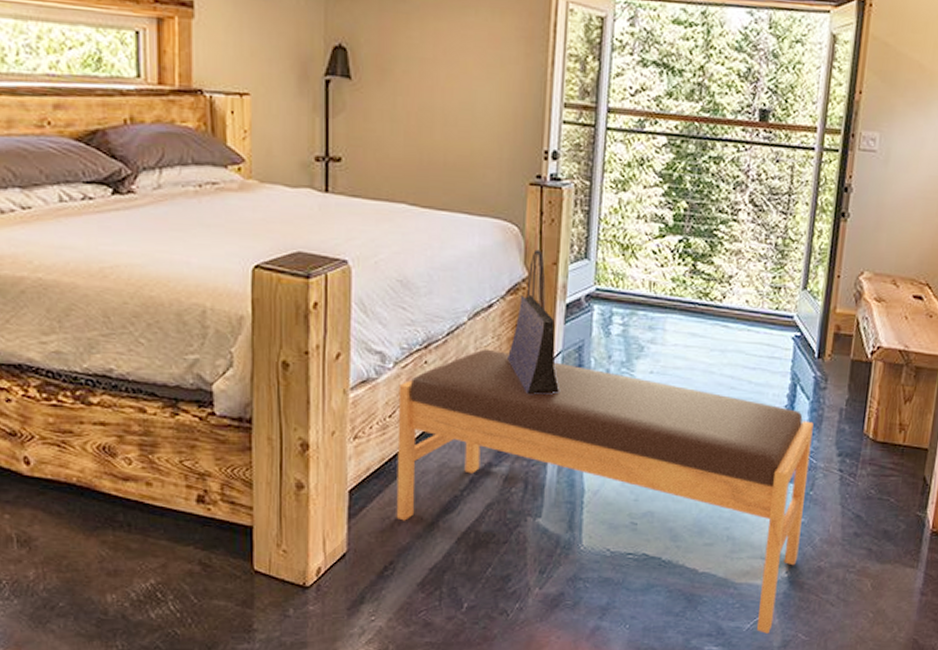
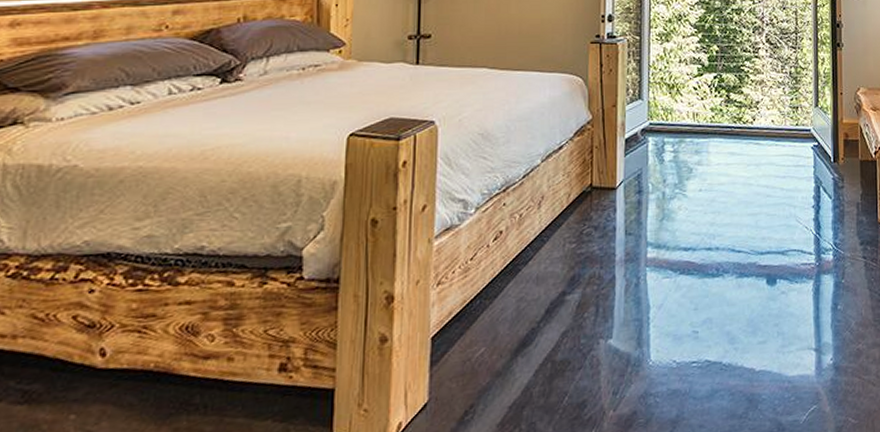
bench: present [396,349,814,634] -> none [476,186,839,423]
tote bag: present [507,249,559,394] -> none [577,95,623,222]

